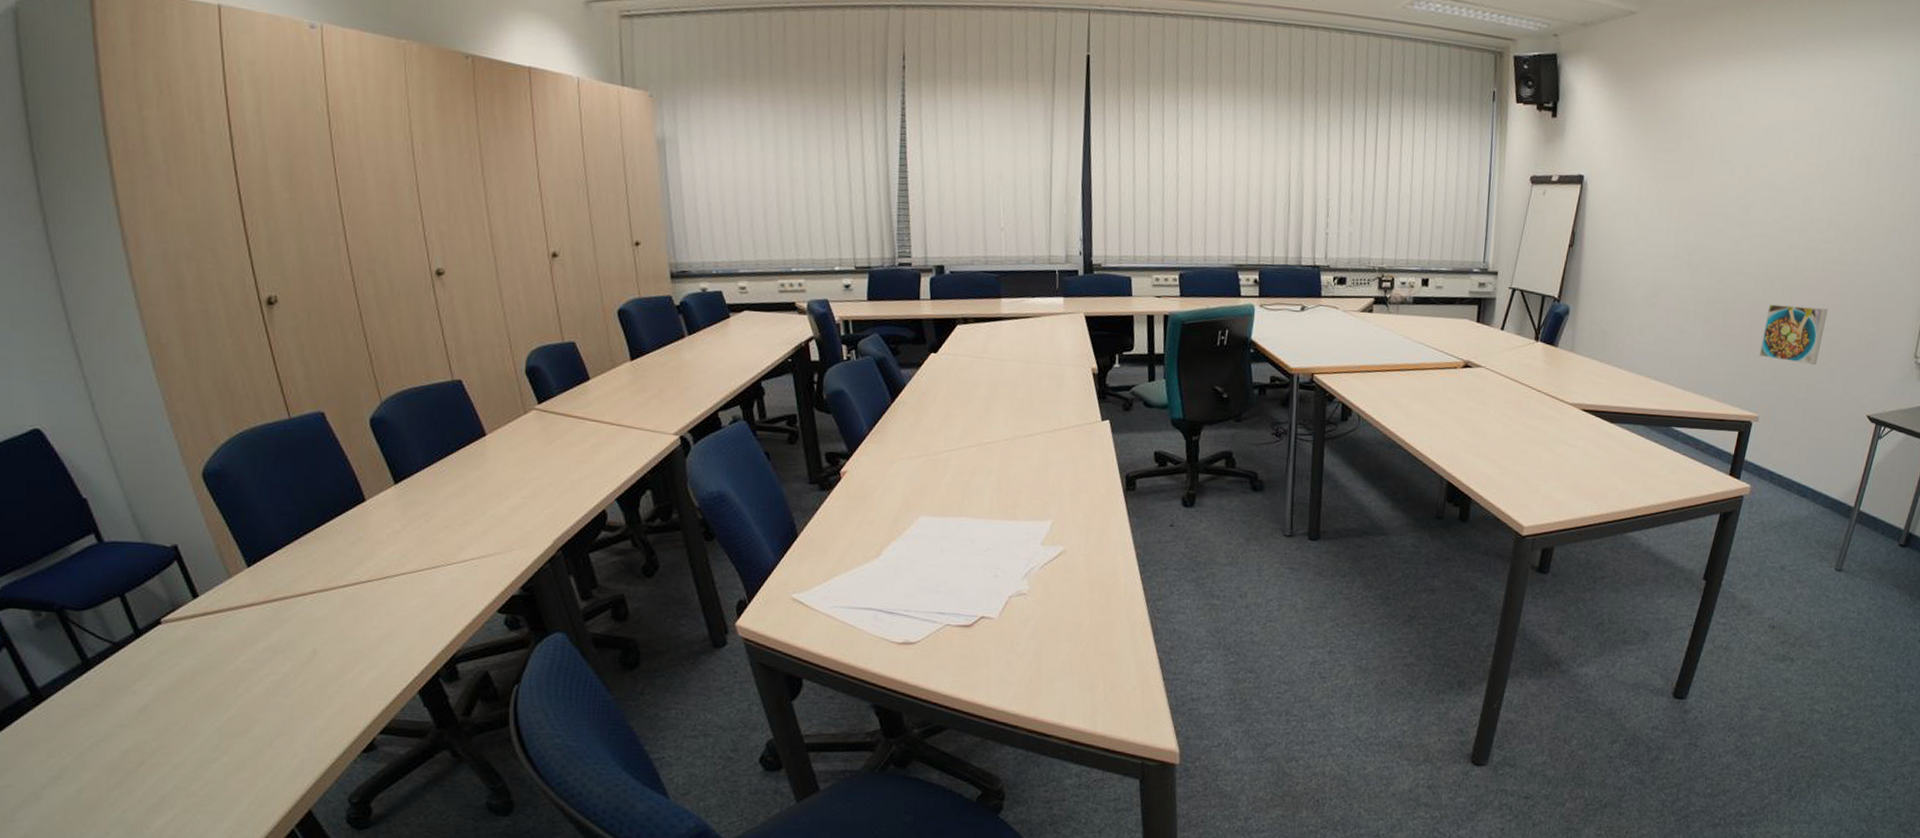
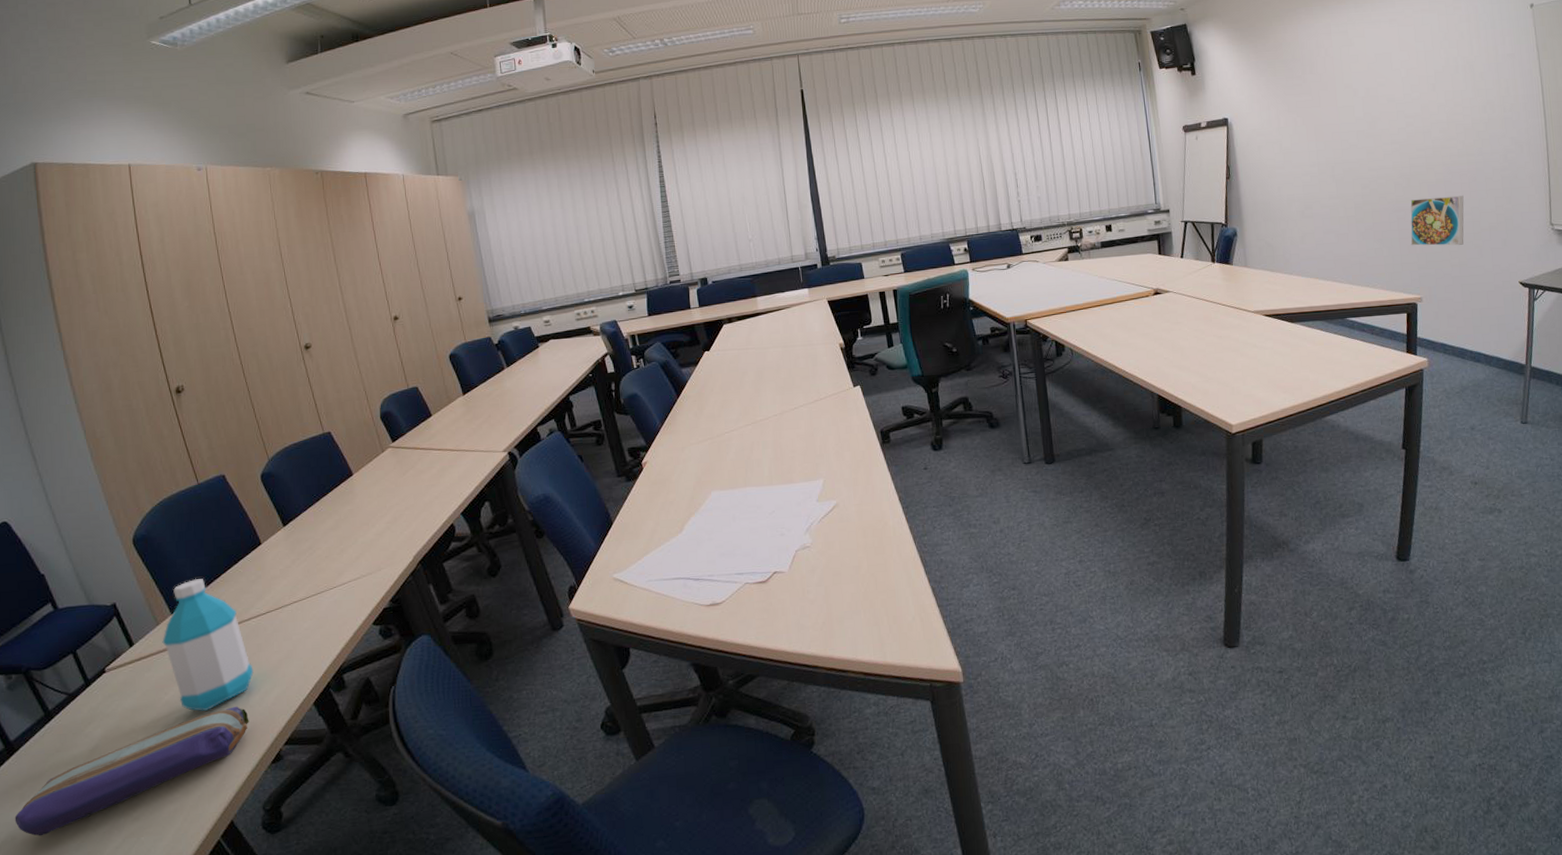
pencil case: none [40,683,338,800] -> present [14,707,249,837]
water bottle: none [234,529,347,684] -> present [162,578,254,711]

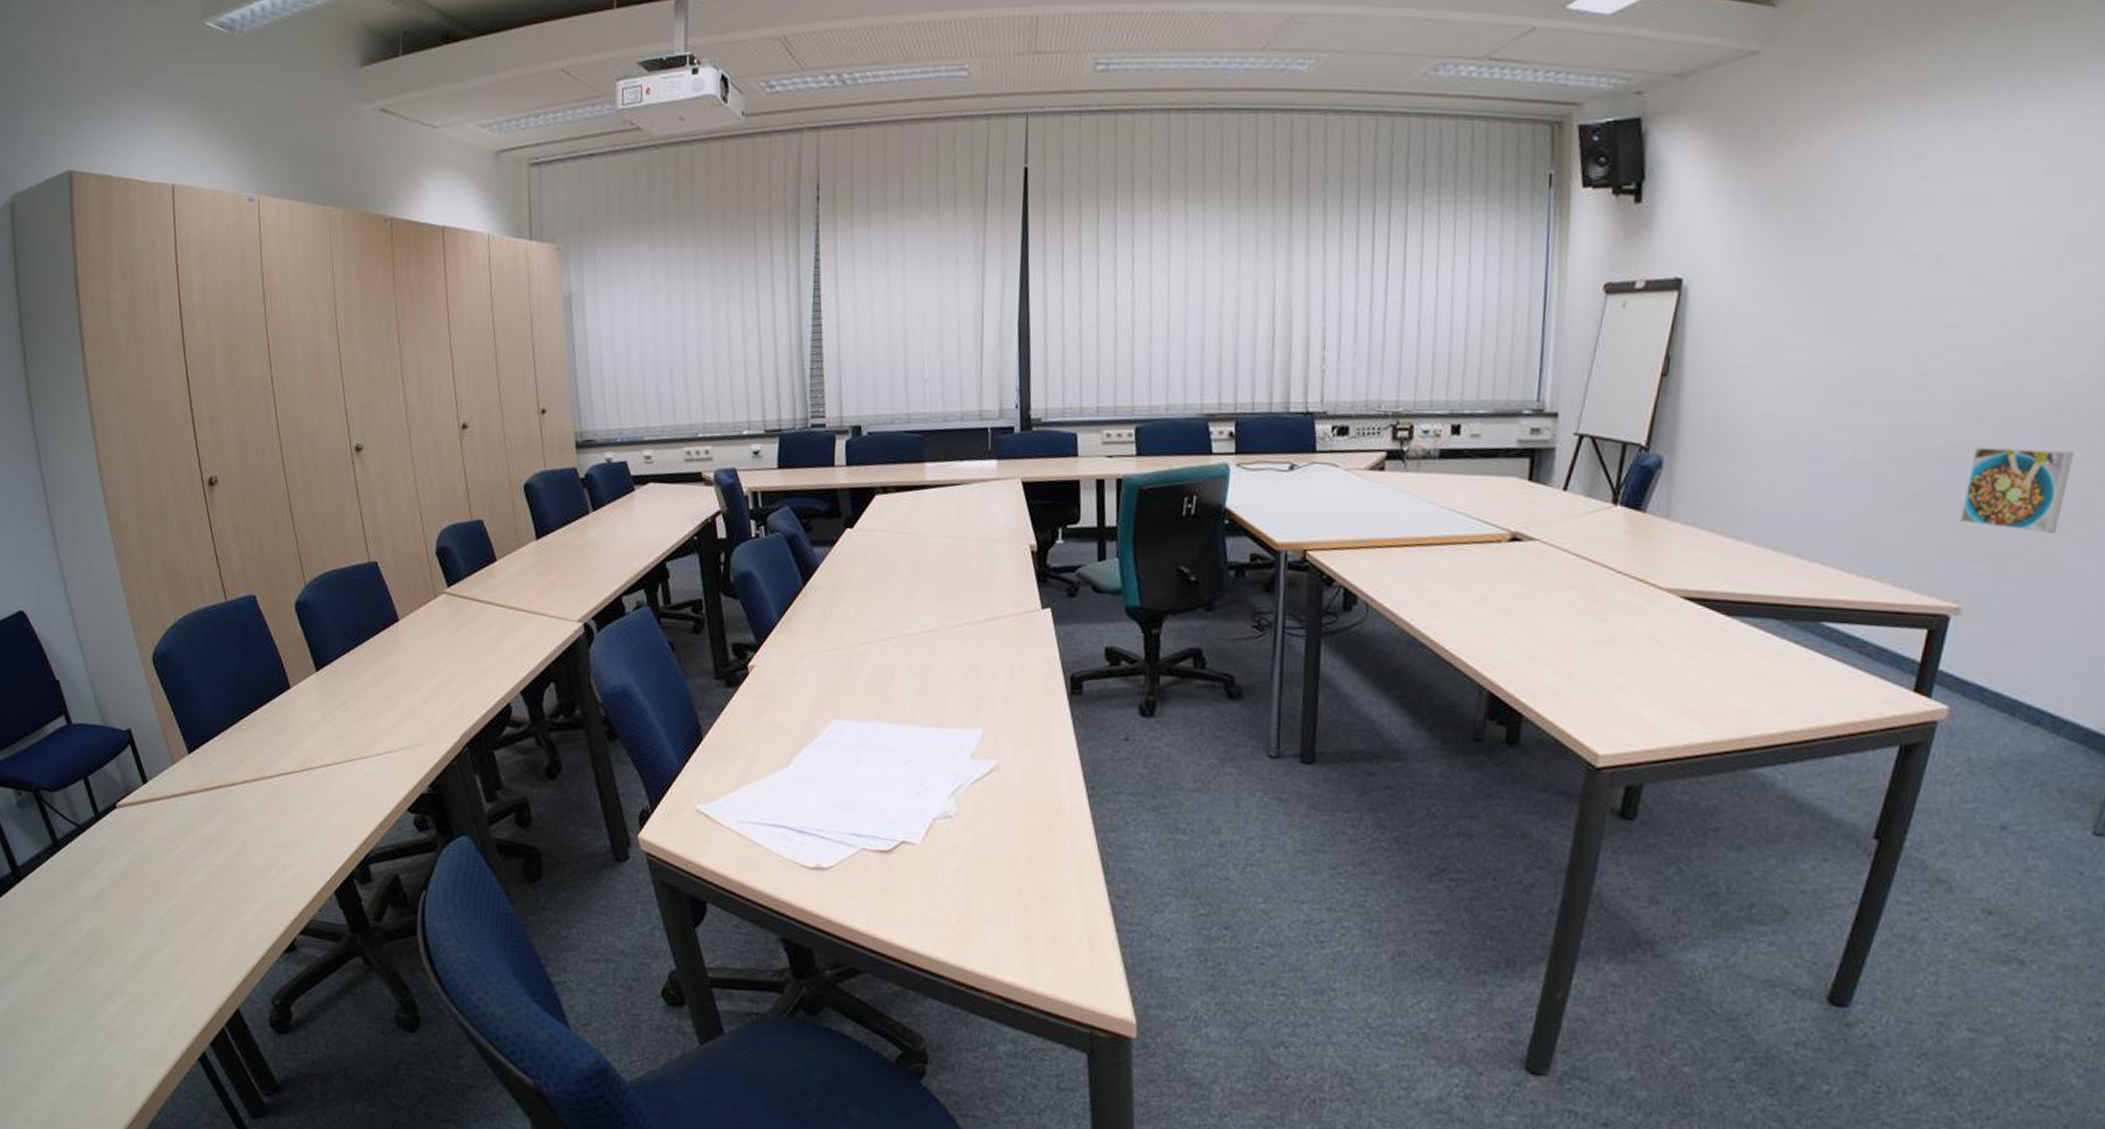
pencil case: present [14,707,249,837] -> none [18,877,264,980]
water bottle: present [162,578,254,711] -> none [177,716,272,876]

